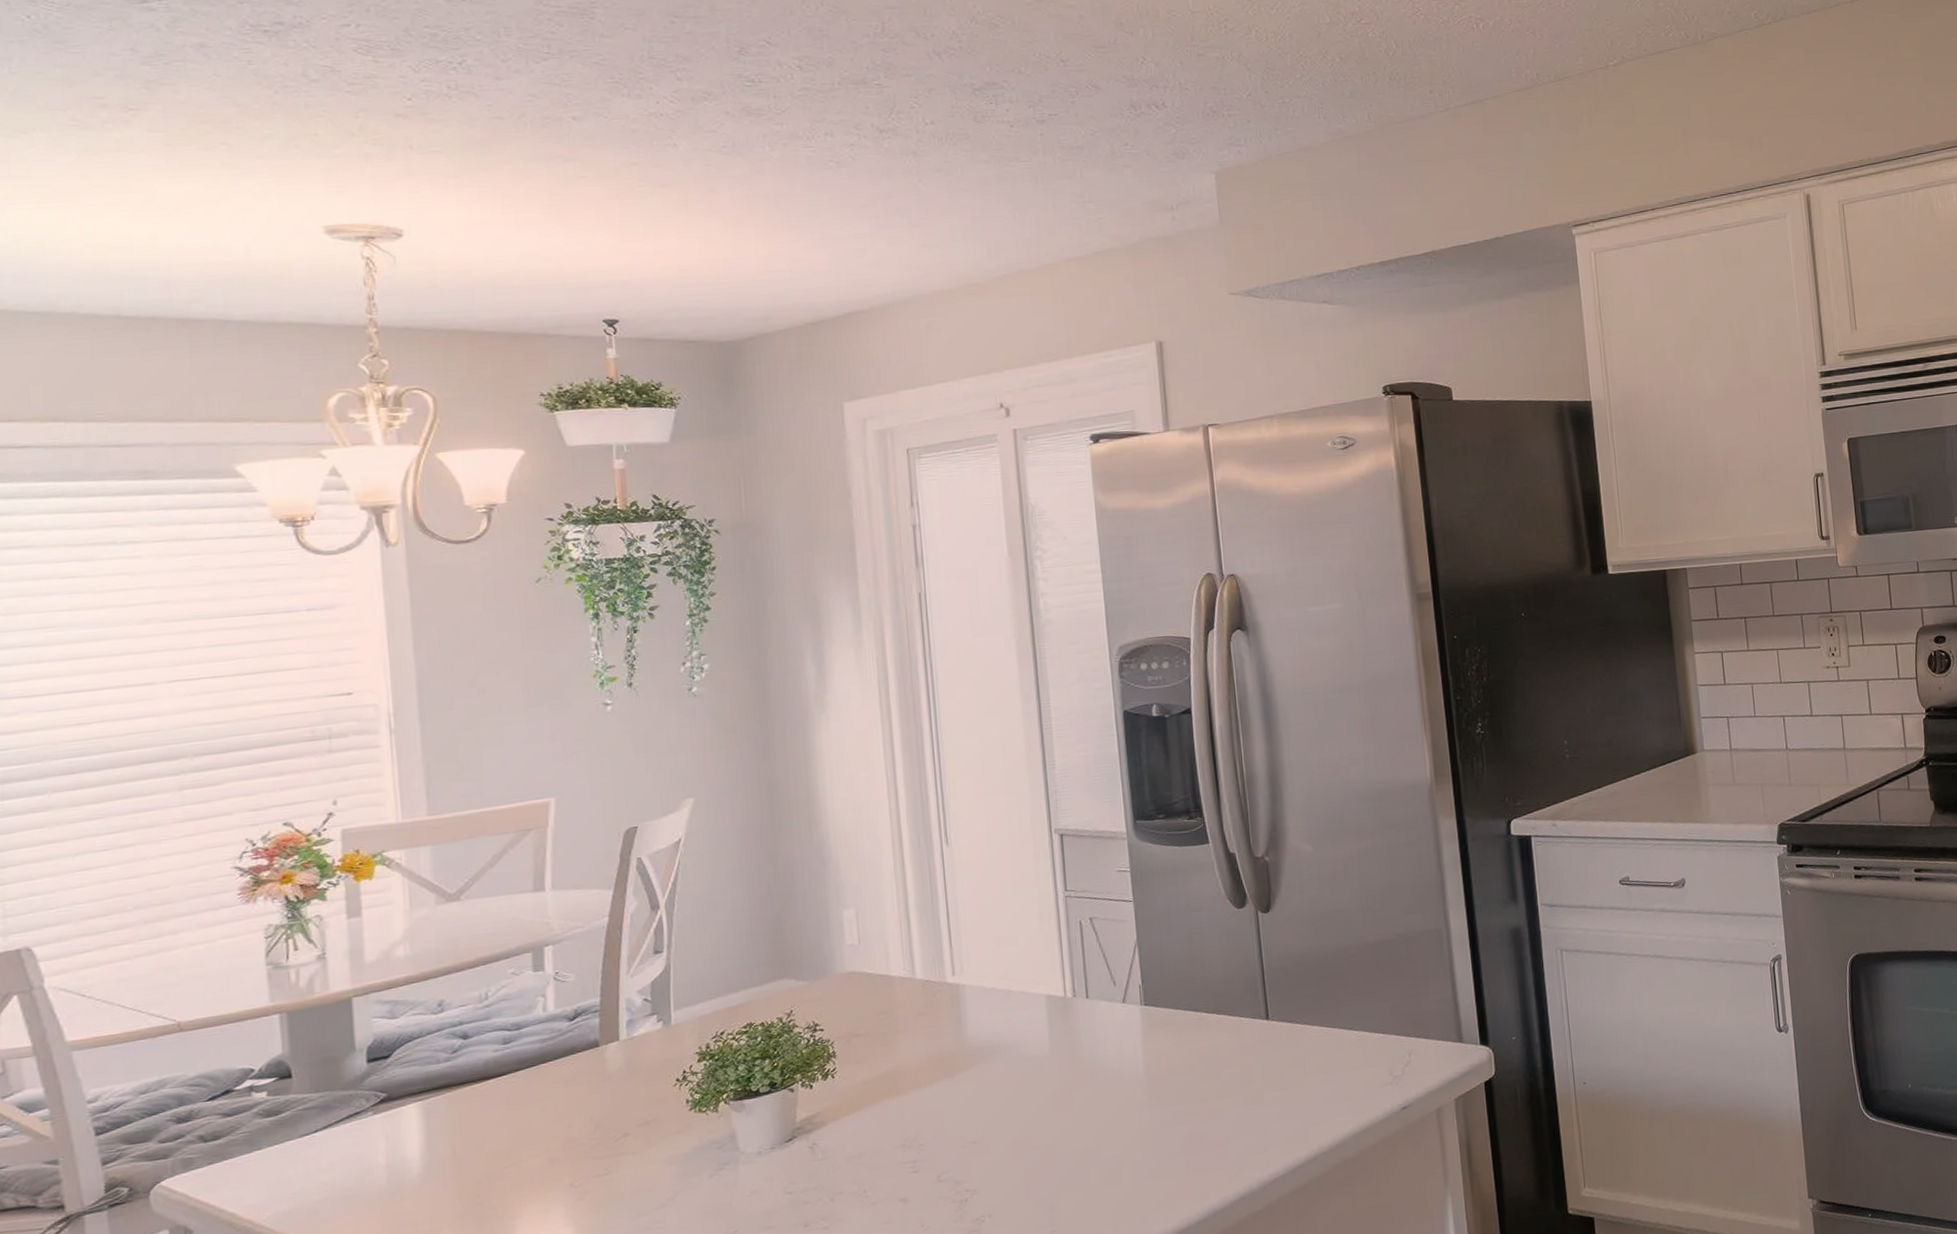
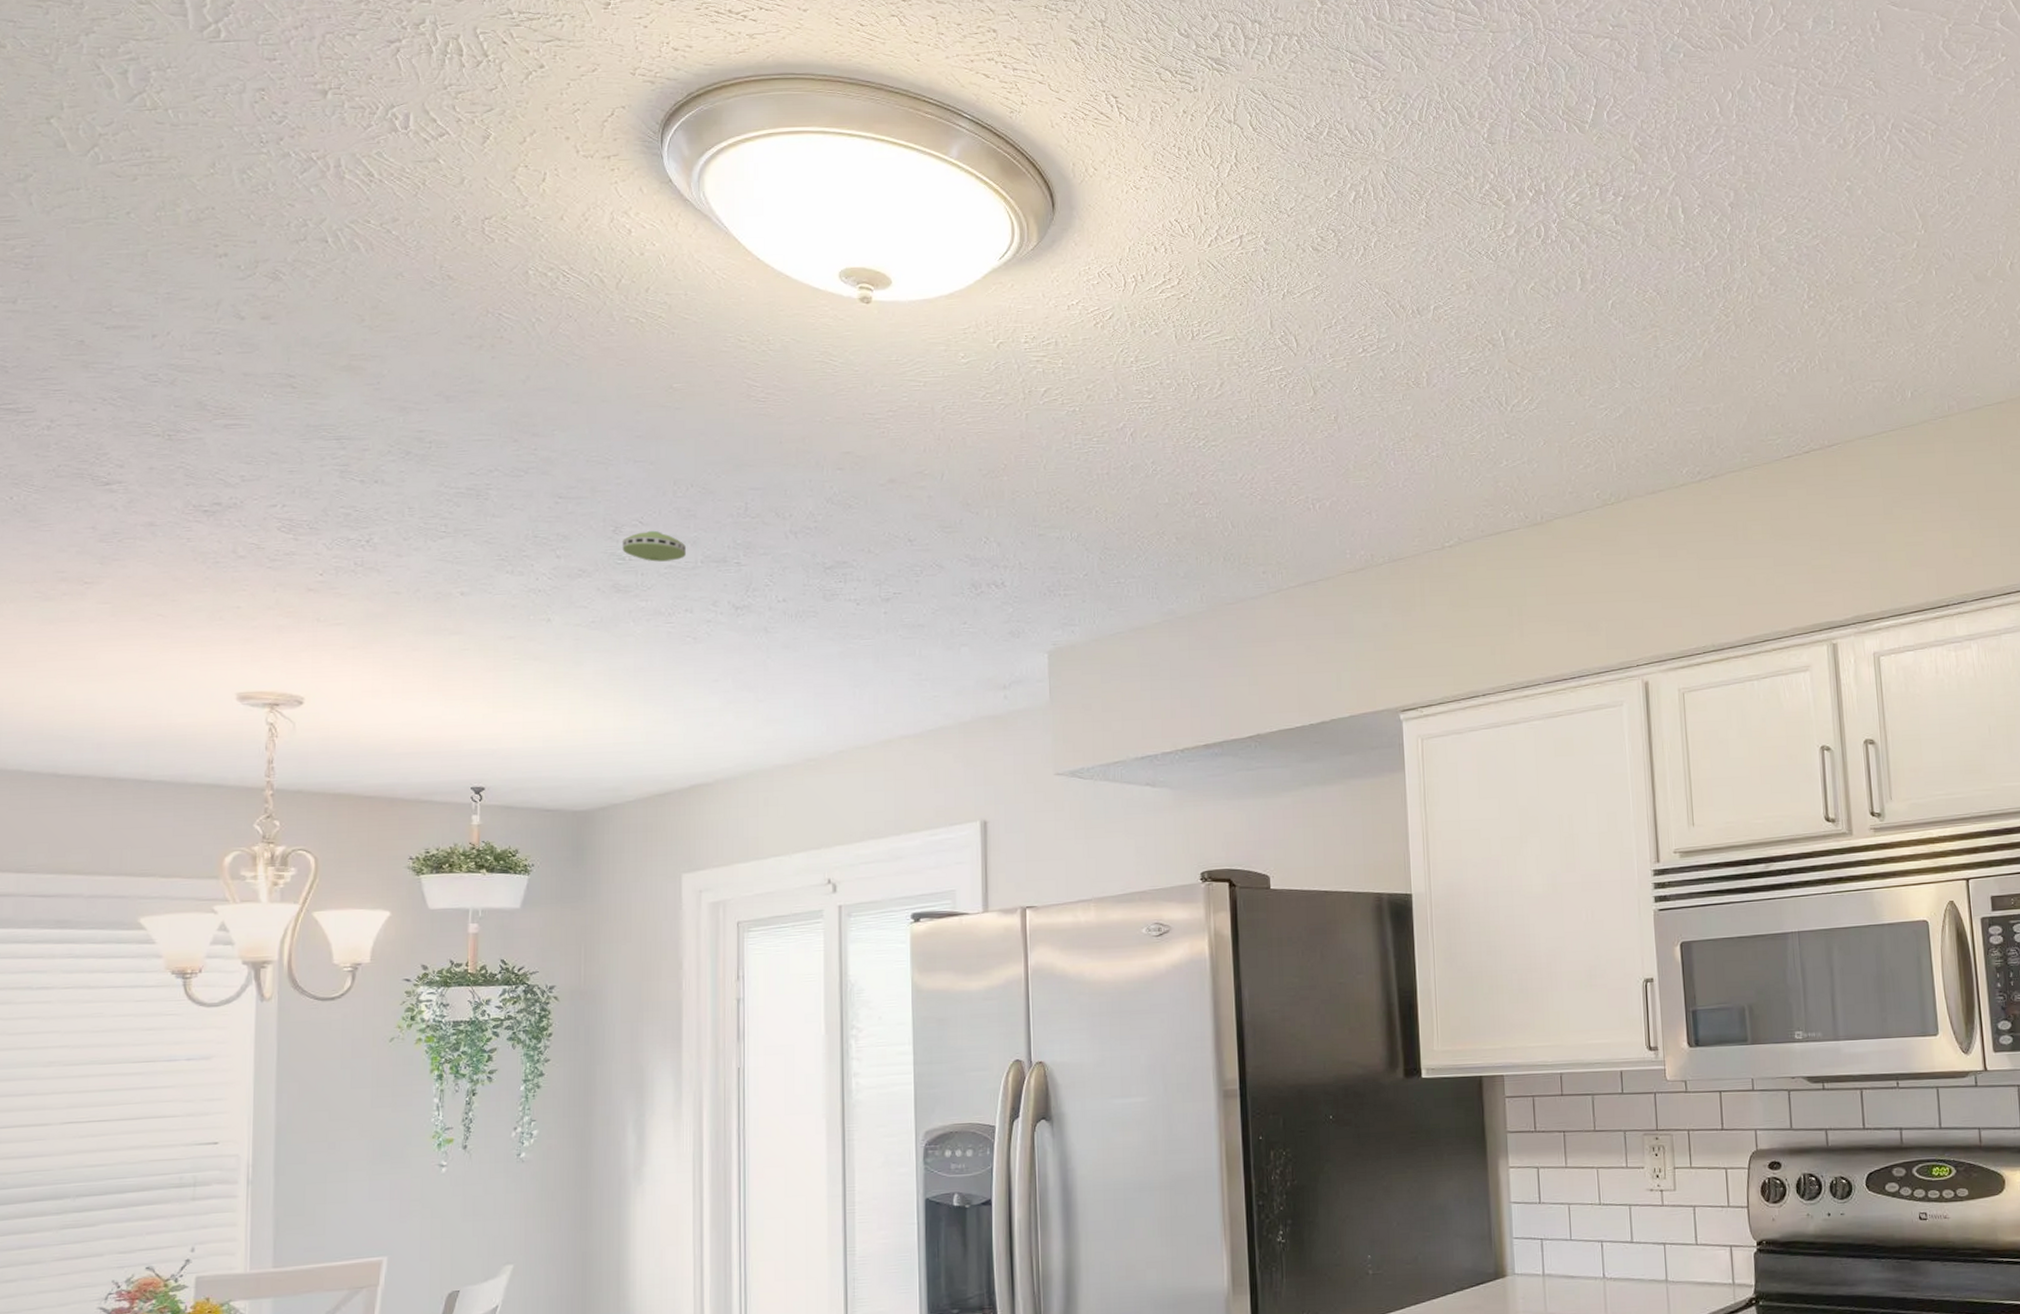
smoke detector: none [750,51,822,84] -> present [622,530,687,562]

